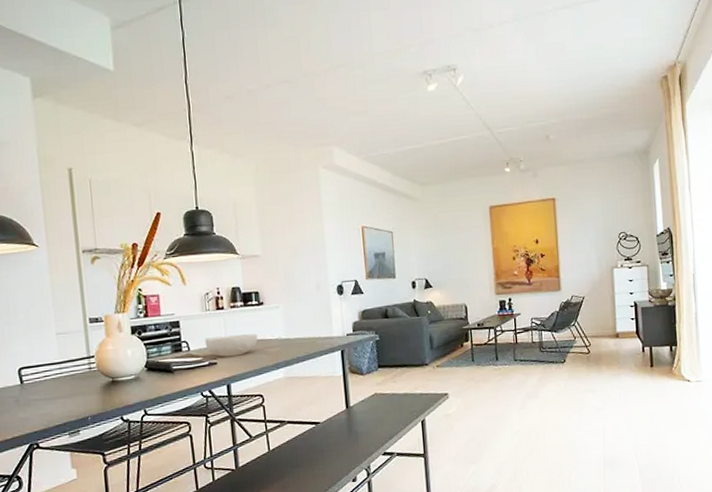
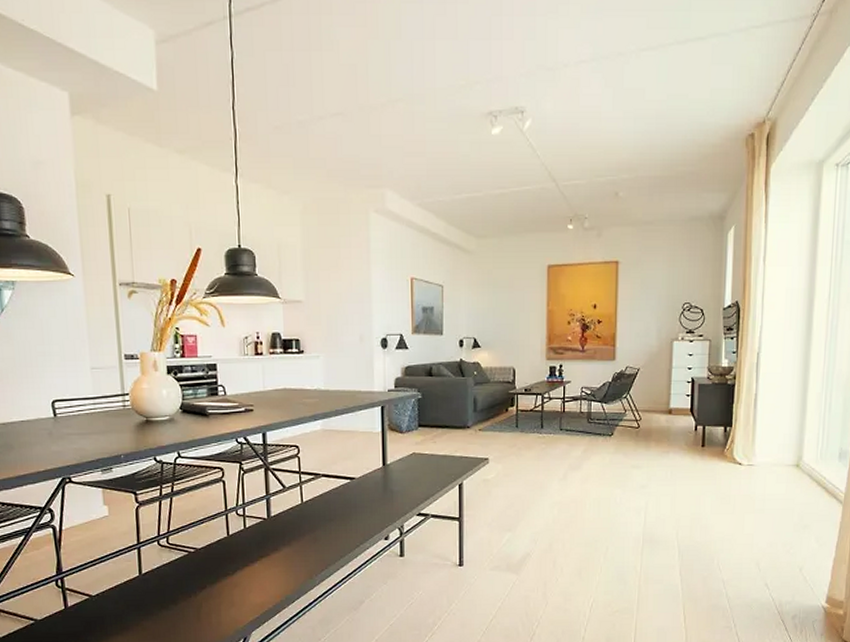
bowl: present [204,334,258,357] -> none [241,383,297,404]

